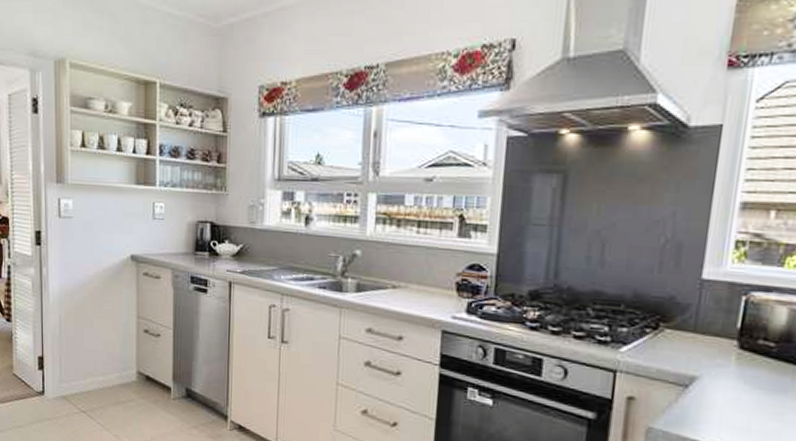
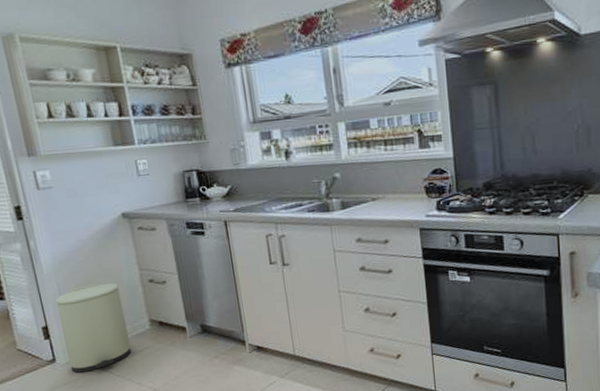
pedal bin: none [54,322,115,413] -> present [55,282,131,373]

